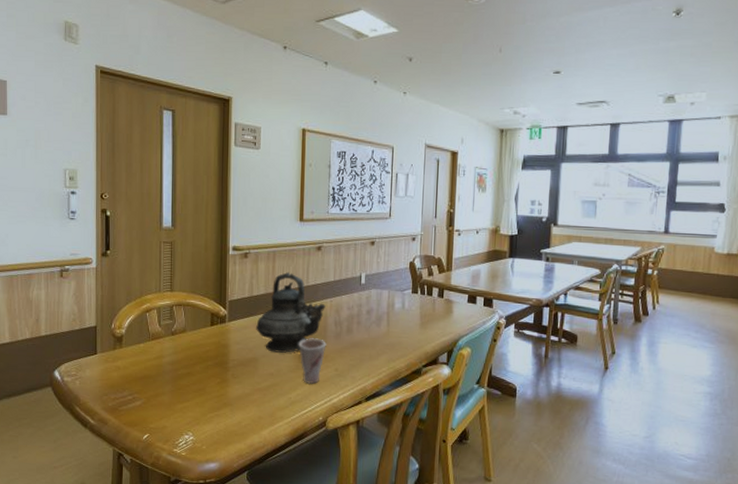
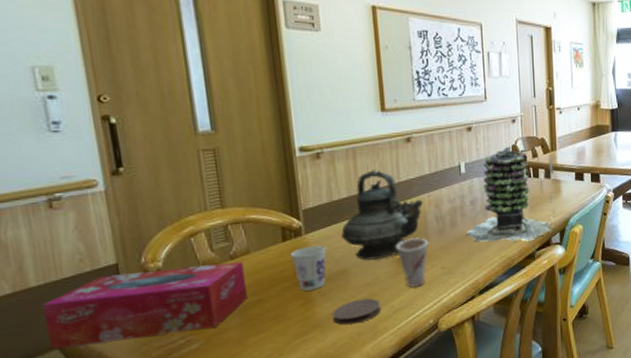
tissue box: none [46,334,180,390] -> present [41,261,248,350]
cup: none [215,333,243,372] -> present [290,246,326,291]
coaster: none [240,386,280,408] -> present [331,298,381,325]
succulent plant: none [360,262,448,357] -> present [466,146,554,242]

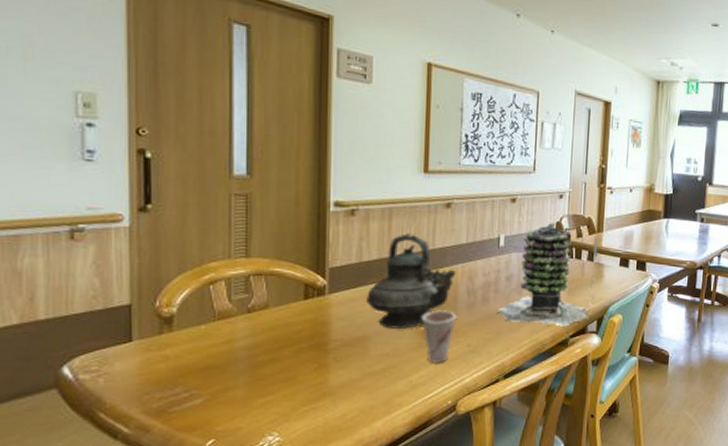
tissue box: present [41,261,248,350] -> none [47,315,260,389]
cup: present [290,246,326,291] -> none [310,308,349,355]
coaster: present [331,298,381,325] -> none [345,370,398,396]

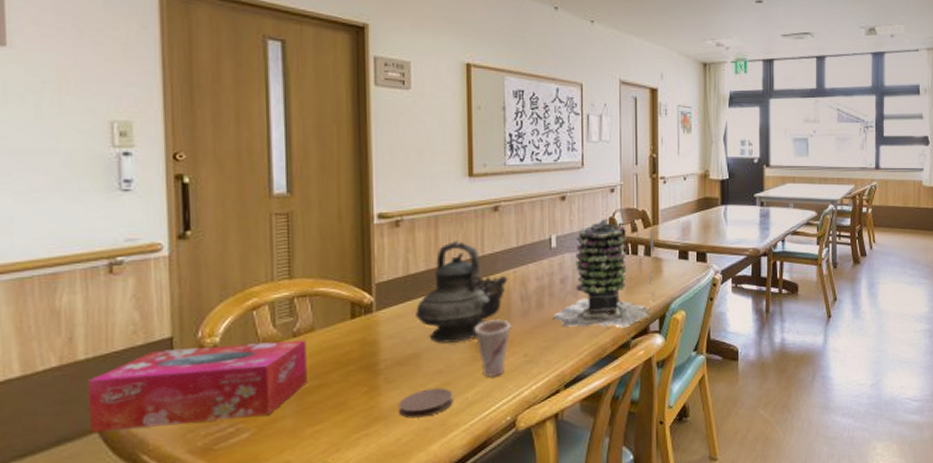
tissue box: none [47,315,260,389] -> present [87,339,307,433]
coaster: none [345,370,398,396] -> present [398,388,453,419]

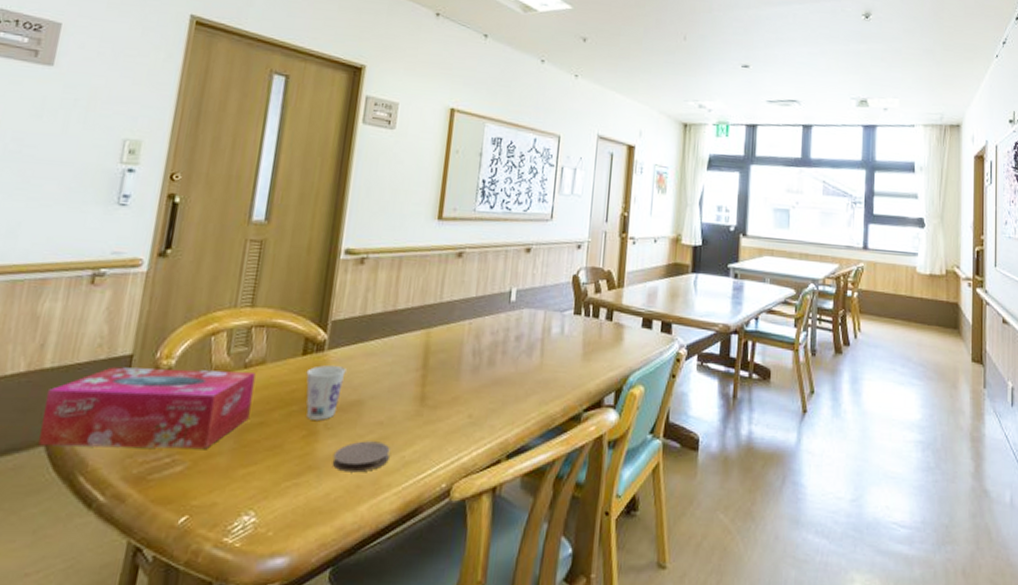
cup: none [358,325,398,376] -> present [306,365,346,420]
teapot: present [416,240,508,343] -> none [365,283,462,393]
cup: present [474,319,511,377] -> none [421,372,460,436]
succulent plant: present [554,218,655,328] -> none [504,275,618,398]

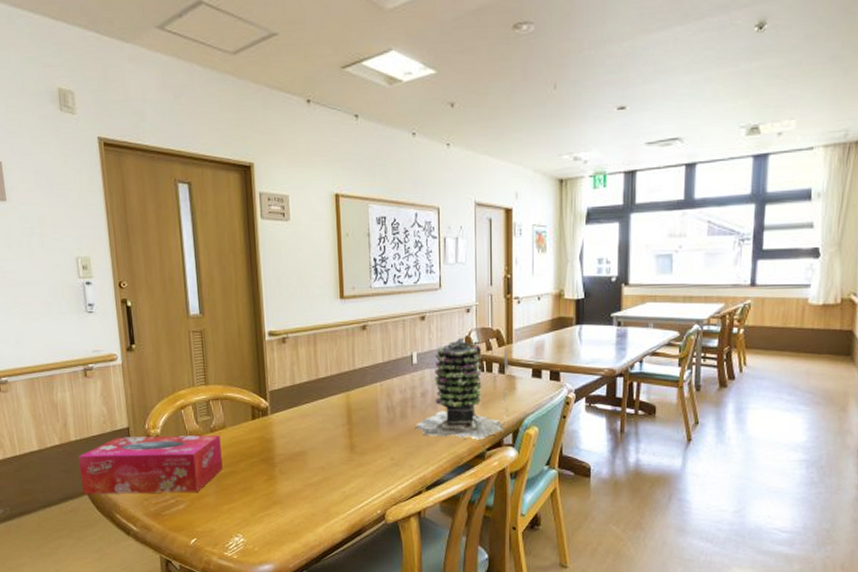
cup: present [306,365,346,420] -> none [258,426,288,468]
coaster: present [332,441,390,473] -> none [290,481,333,505]
succulent plant: none [504,275,618,398] -> present [416,337,509,440]

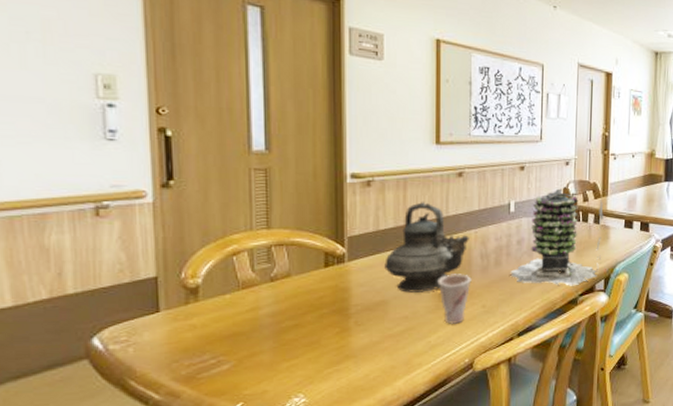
tissue box: present [78,434,223,495] -> none [76,284,284,360]
teapot: none [301,355,375,444] -> present [384,201,469,293]
cup: none [348,426,380,475] -> present [437,274,472,324]

